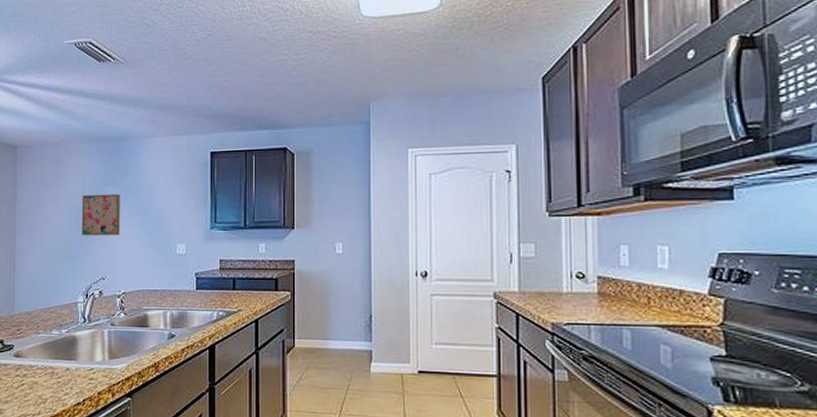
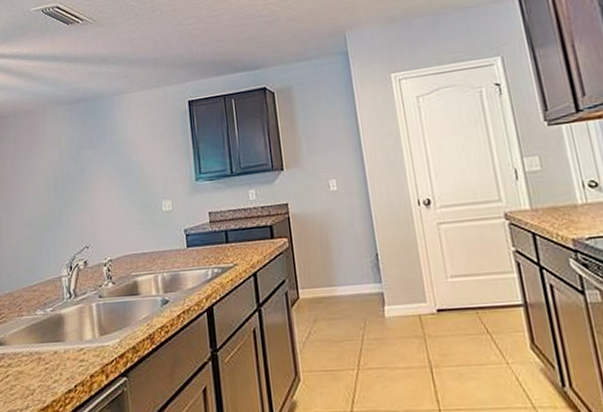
wall art: present [82,193,120,236] -> none [59,155,101,204]

